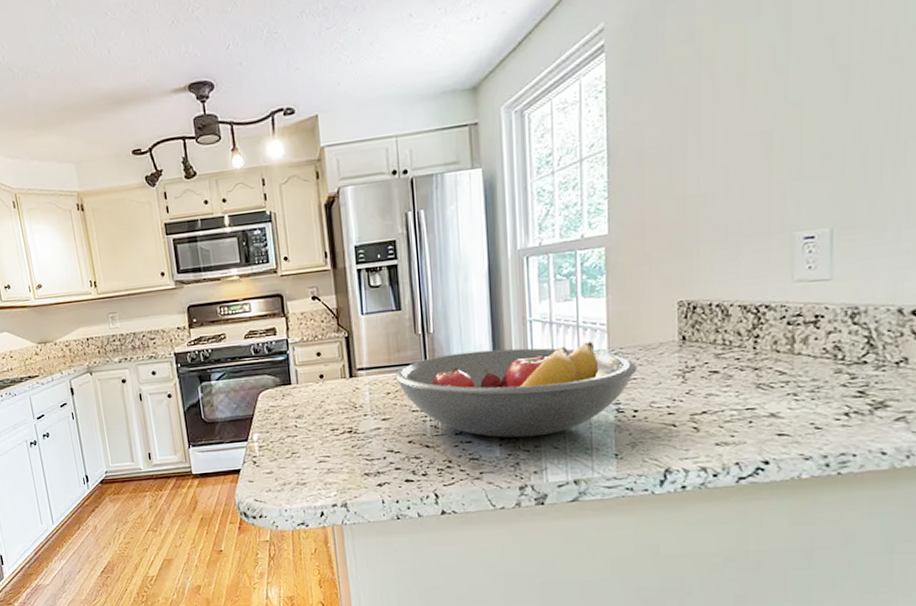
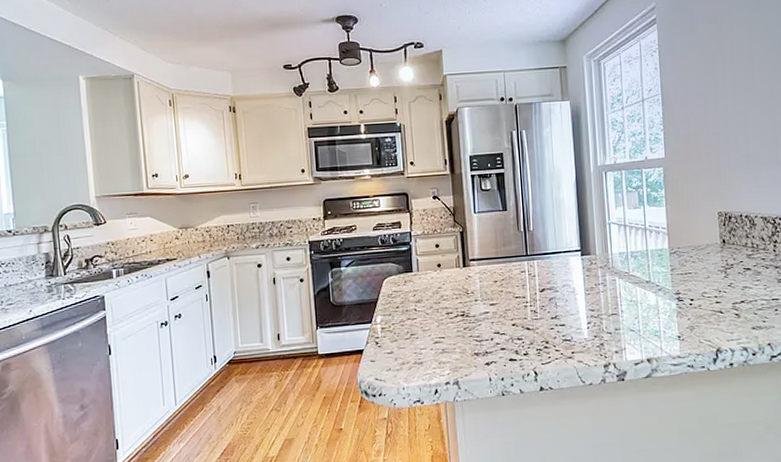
fruit bowl: present [394,340,638,438] -> none [500,241,692,322]

